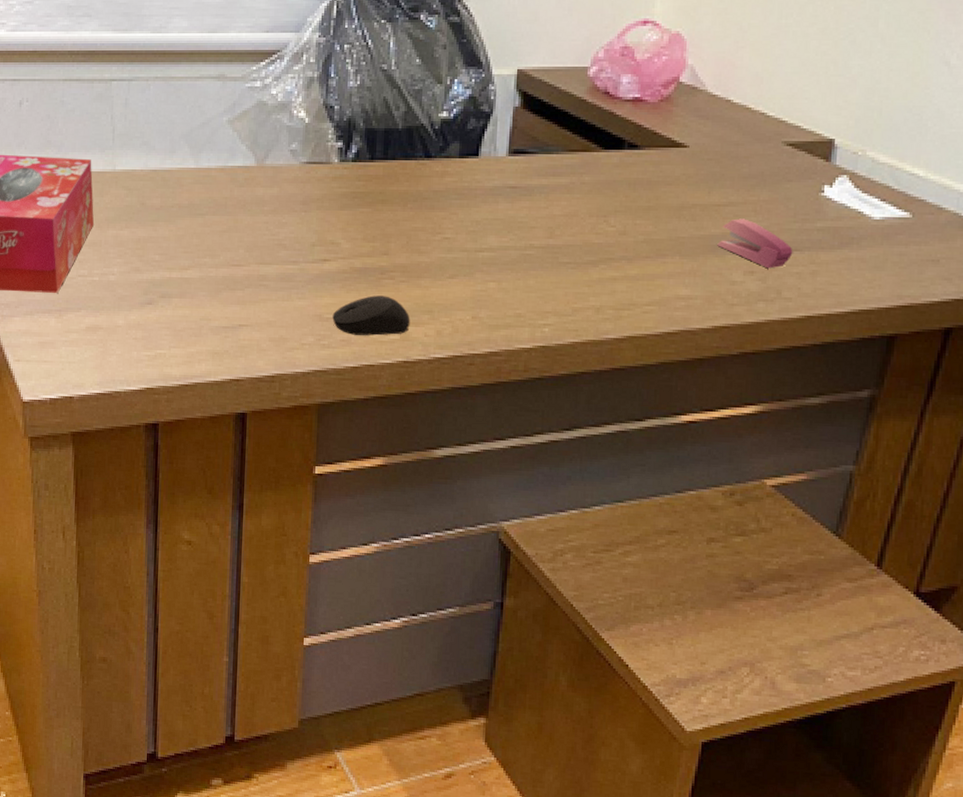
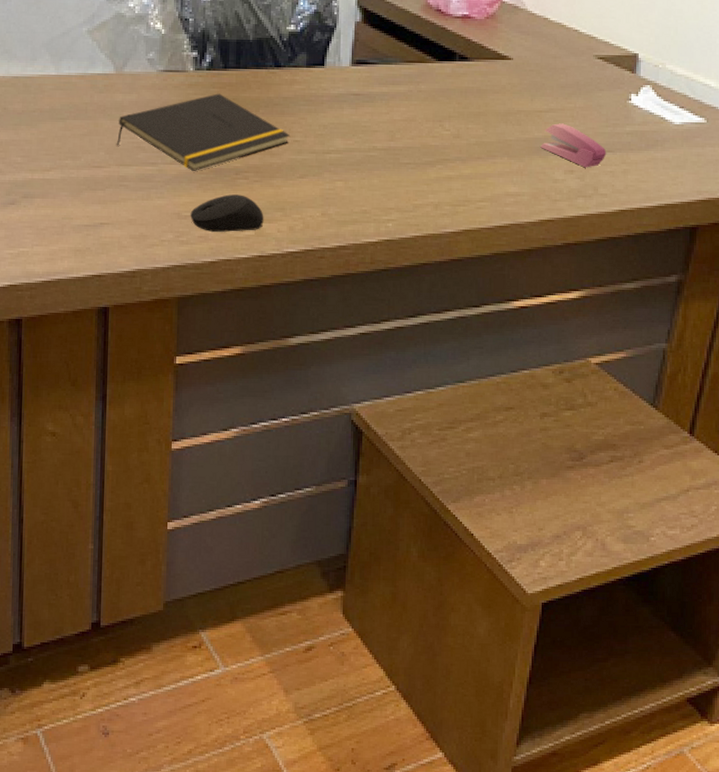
notepad: none [256,187,440,270] -> present [116,93,290,171]

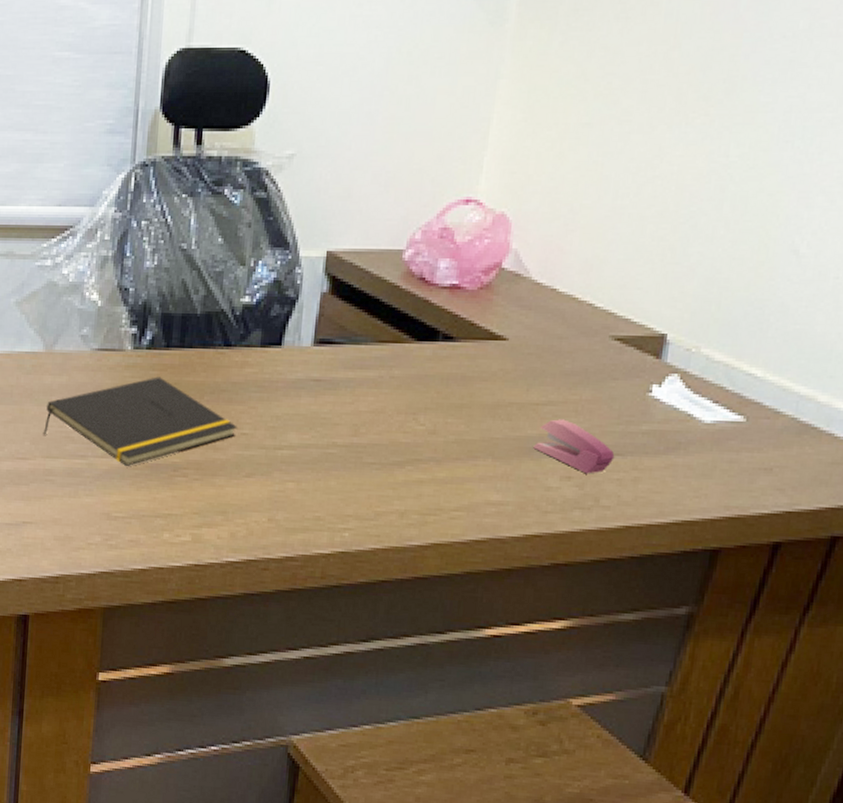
computer mouse: present [190,194,264,232] -> none [121,494,203,537]

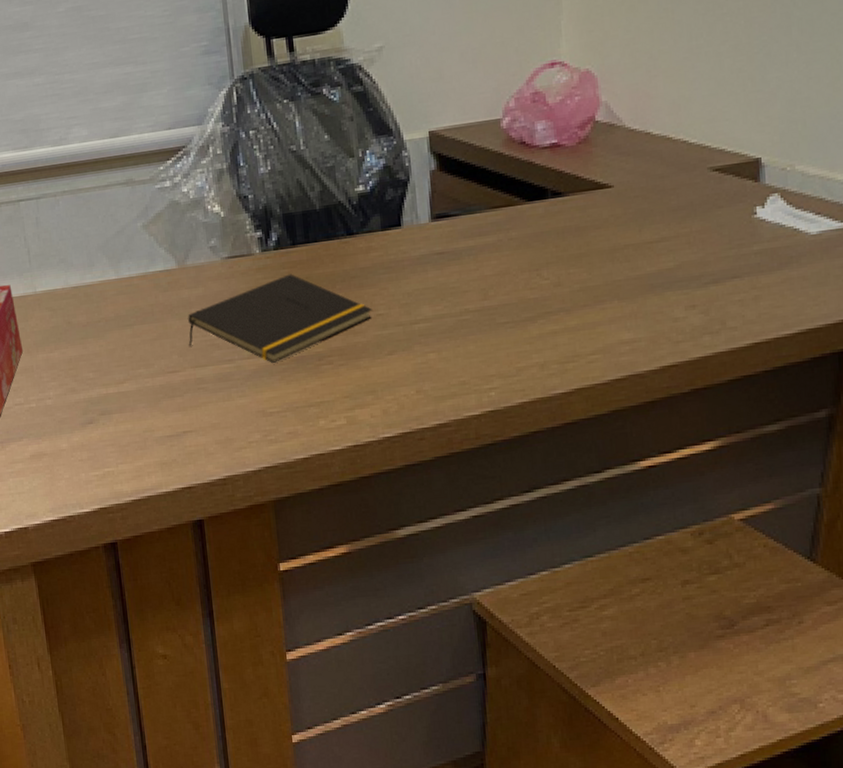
stapler: present [533,419,615,474] -> none [655,252,733,300]

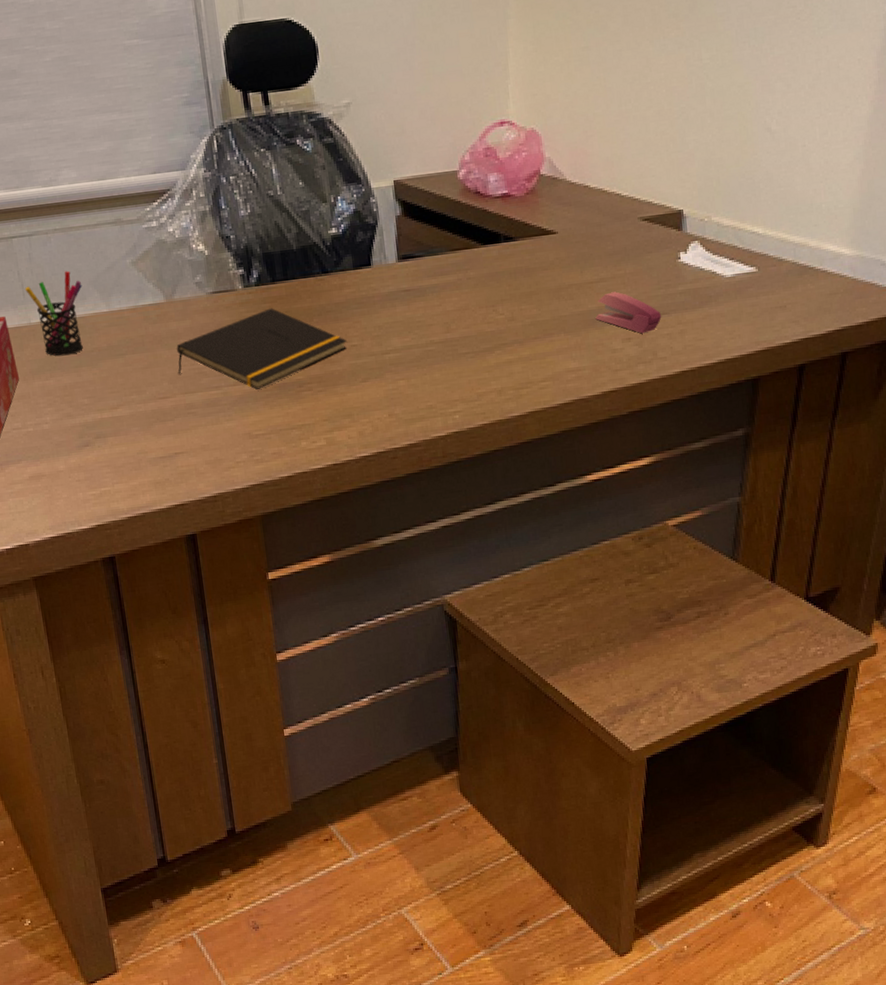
pen holder: none [31,235,91,327] -> present [25,271,83,356]
stapler: none [655,252,733,300] -> present [595,291,662,334]

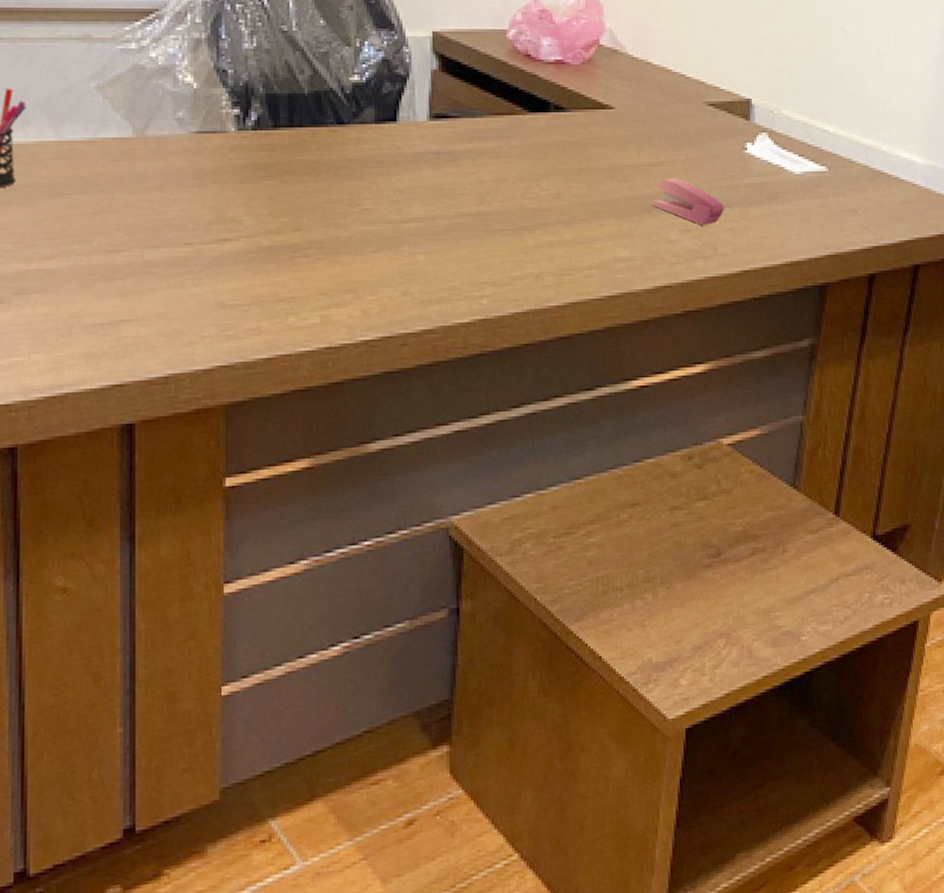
notepad: present [176,308,347,390] -> none [138,157,359,251]

